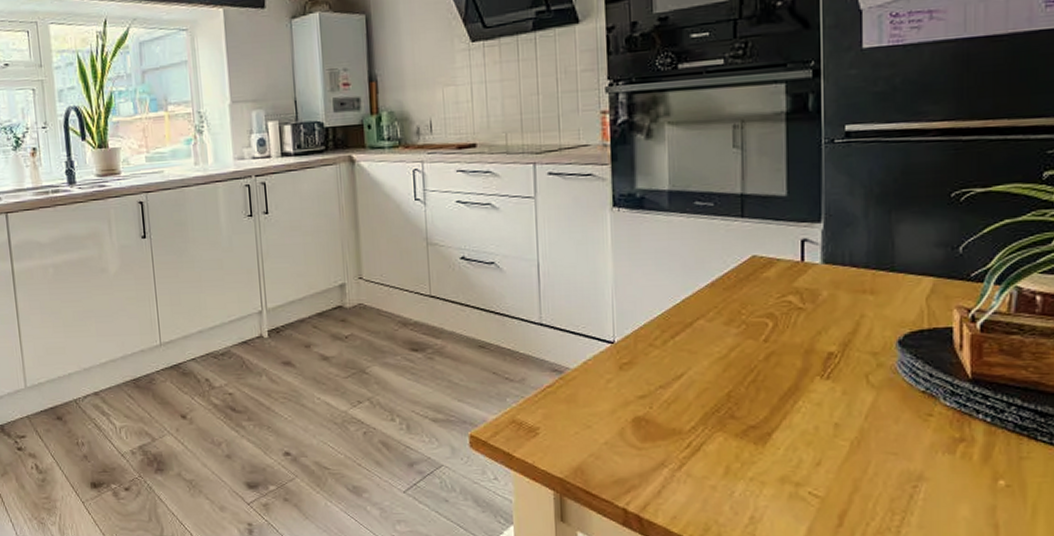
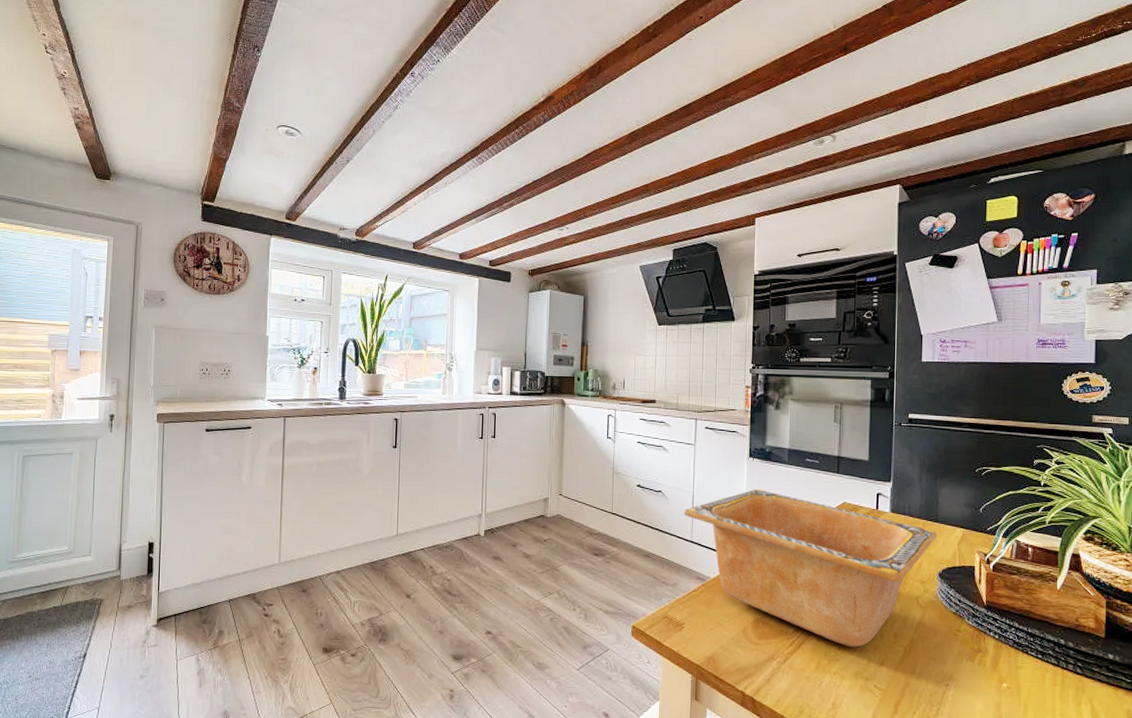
serving bowl: none [526,248,895,445] -> present [683,488,938,648]

